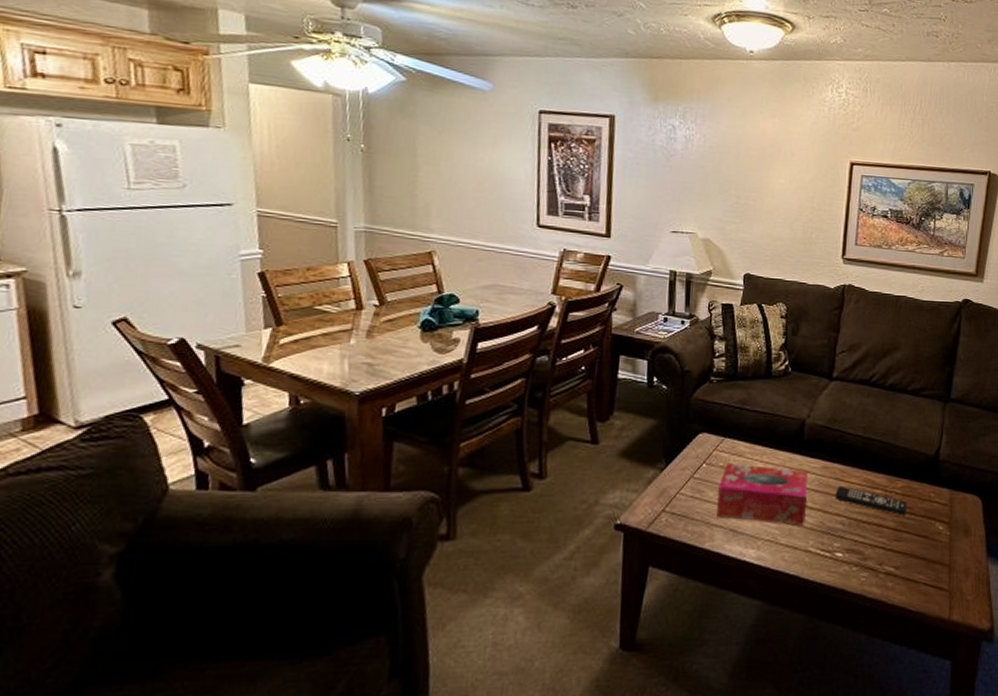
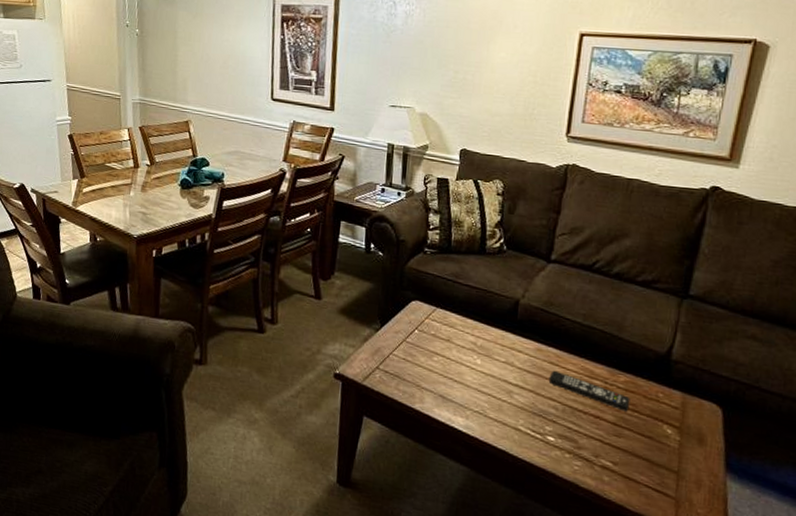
tissue box: present [717,464,808,526] -> none [427,333,520,404]

